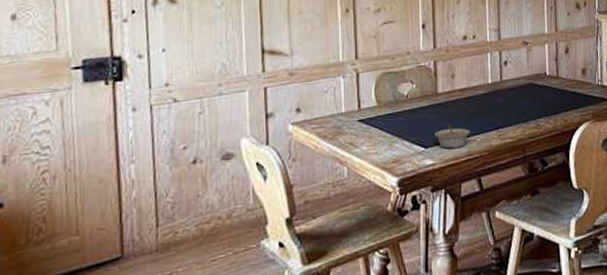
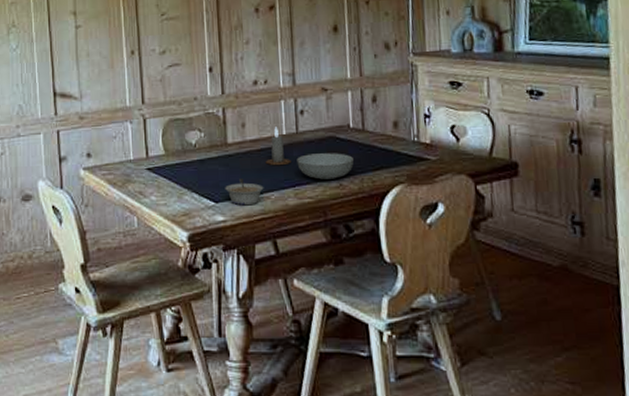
candle: none [472,76,495,111] -> present [265,127,291,165]
serving bowl: none [500,97,549,122] -> present [296,153,354,180]

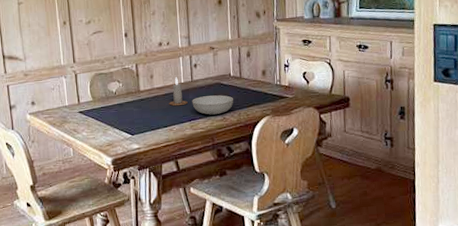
legume: present [225,178,264,206] -> none [139,116,168,137]

